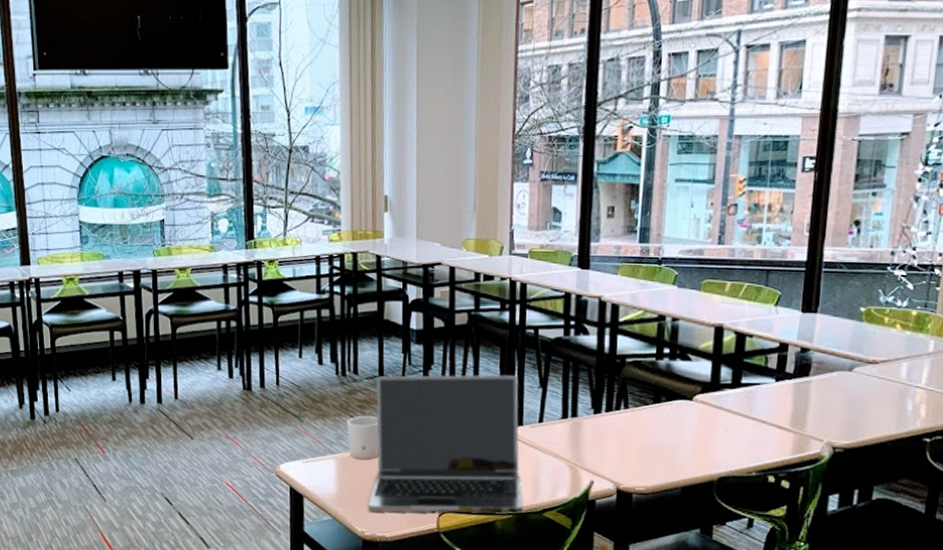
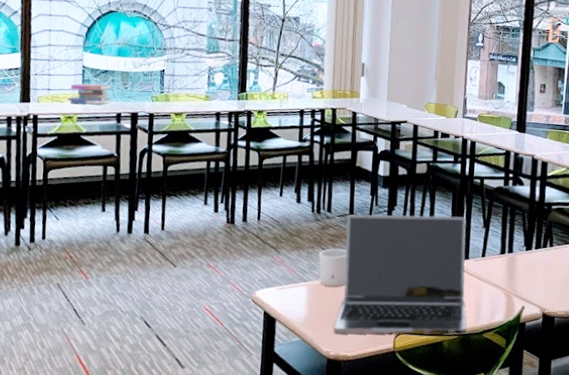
books: none [67,239,112,264] -> present [67,83,111,105]

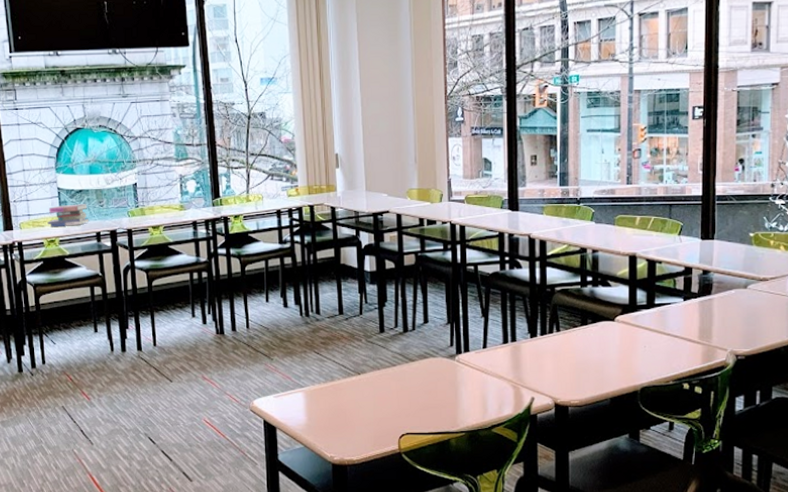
mug: present [318,248,347,287] -> none [312,351,343,391]
laptop: present [333,214,466,335] -> none [335,308,474,438]

